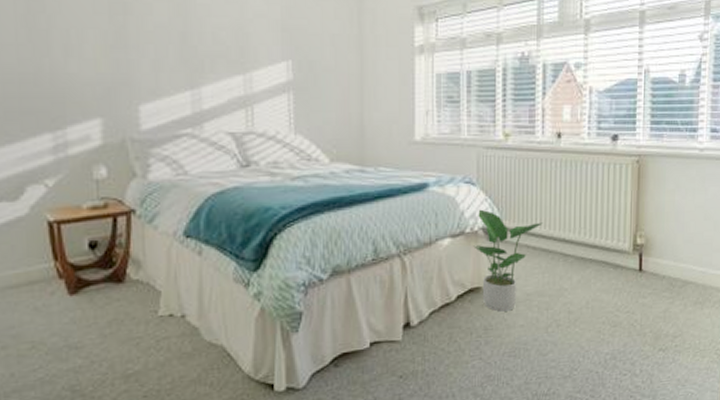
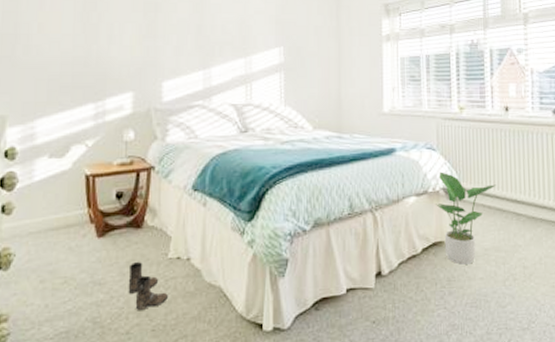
boots: none [110,322,162,376] -> present [128,262,169,311]

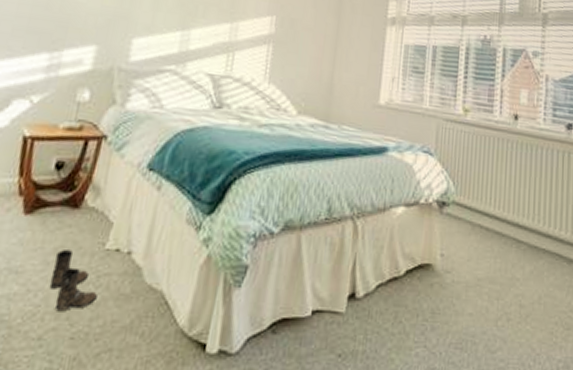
potted plant: present [436,171,496,265] -> none [427,180,497,295]

